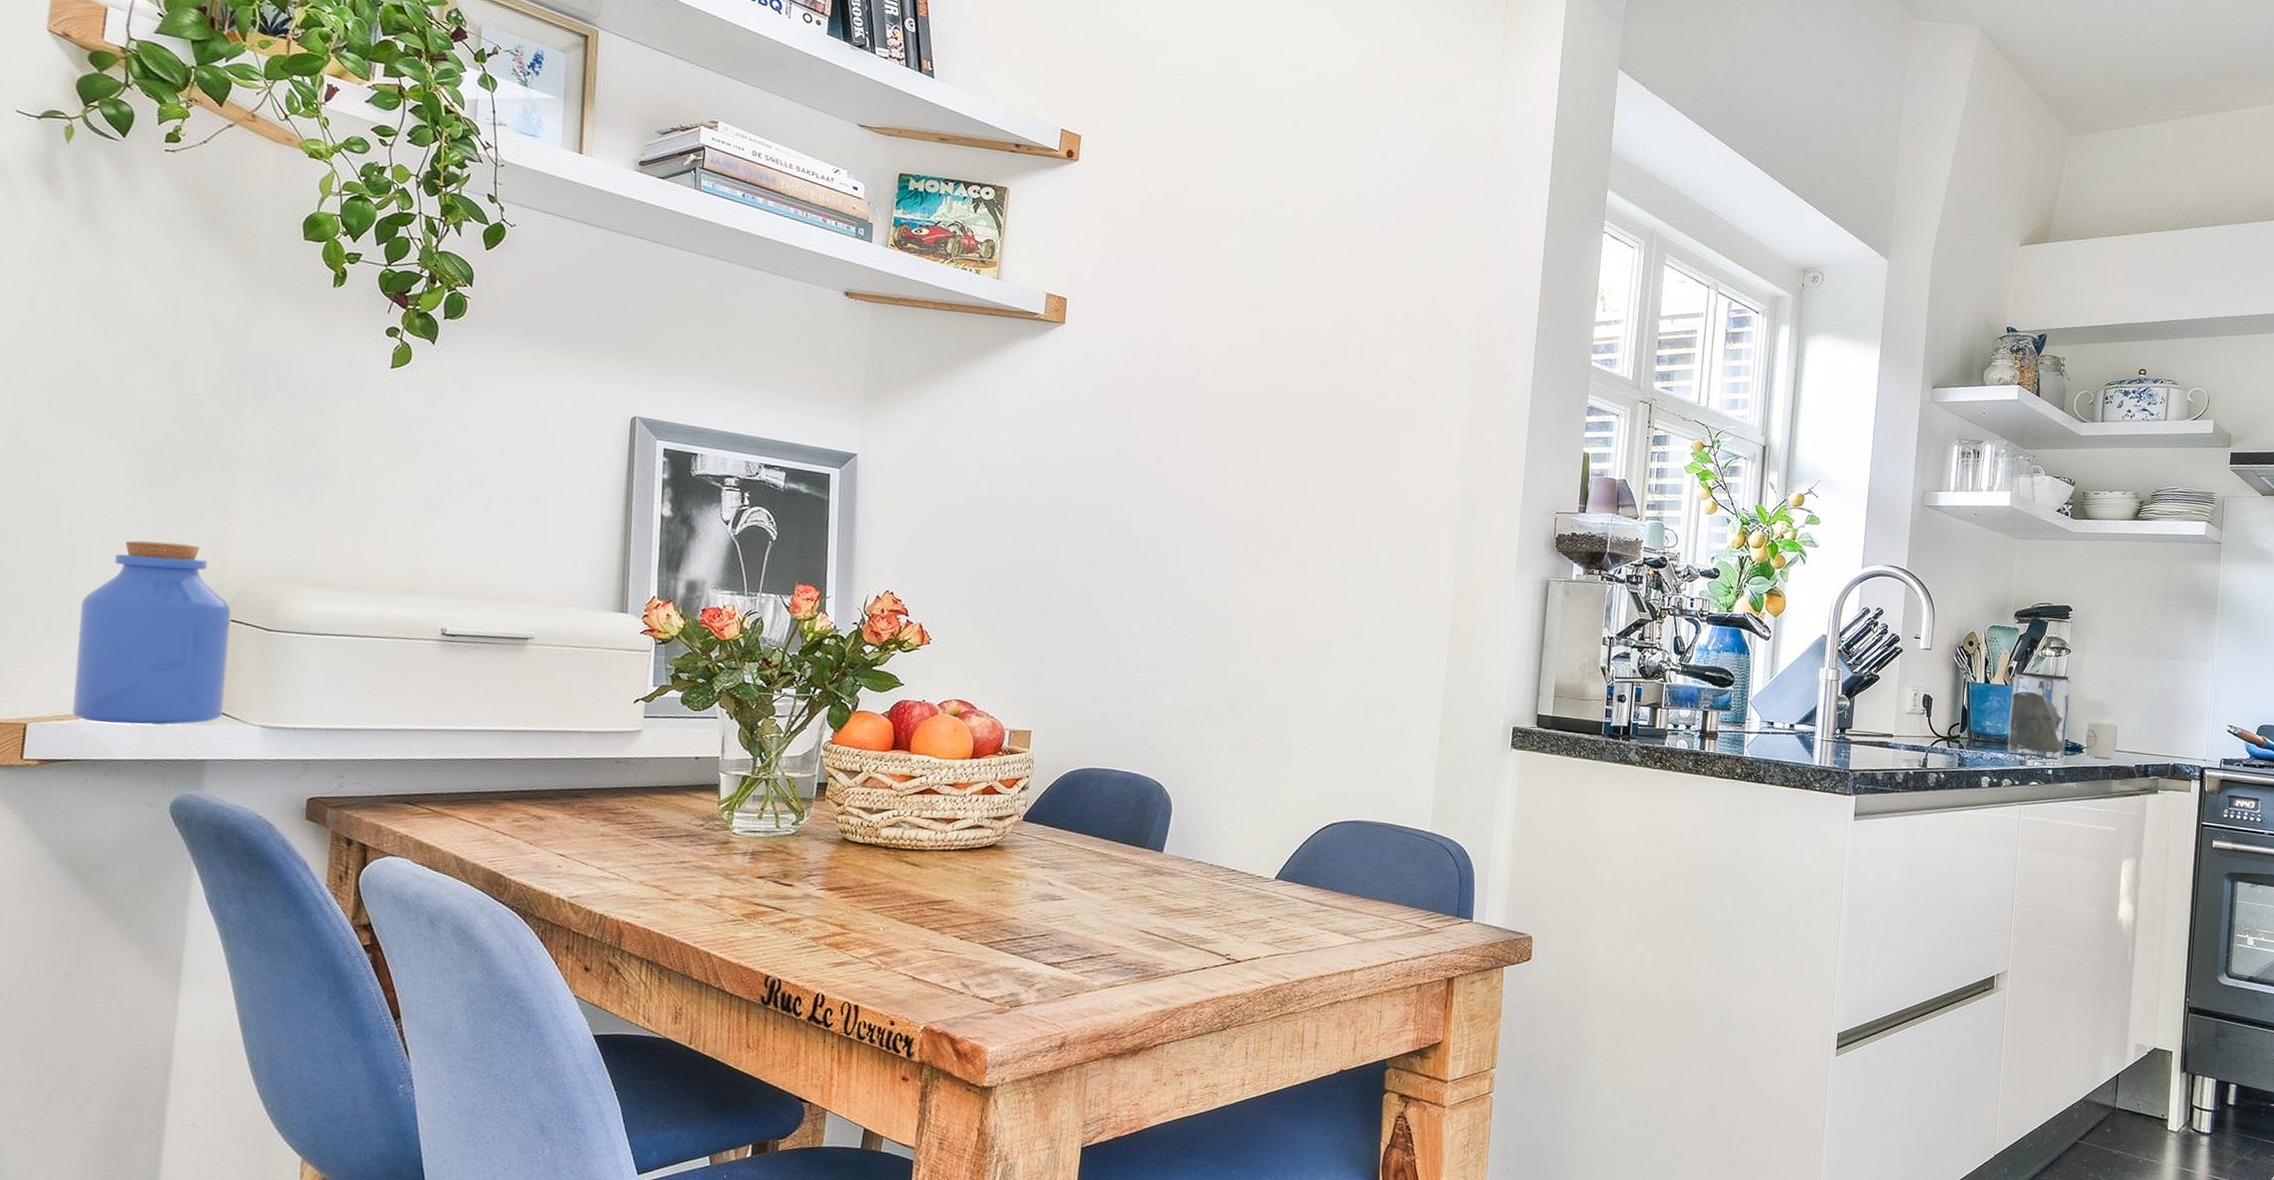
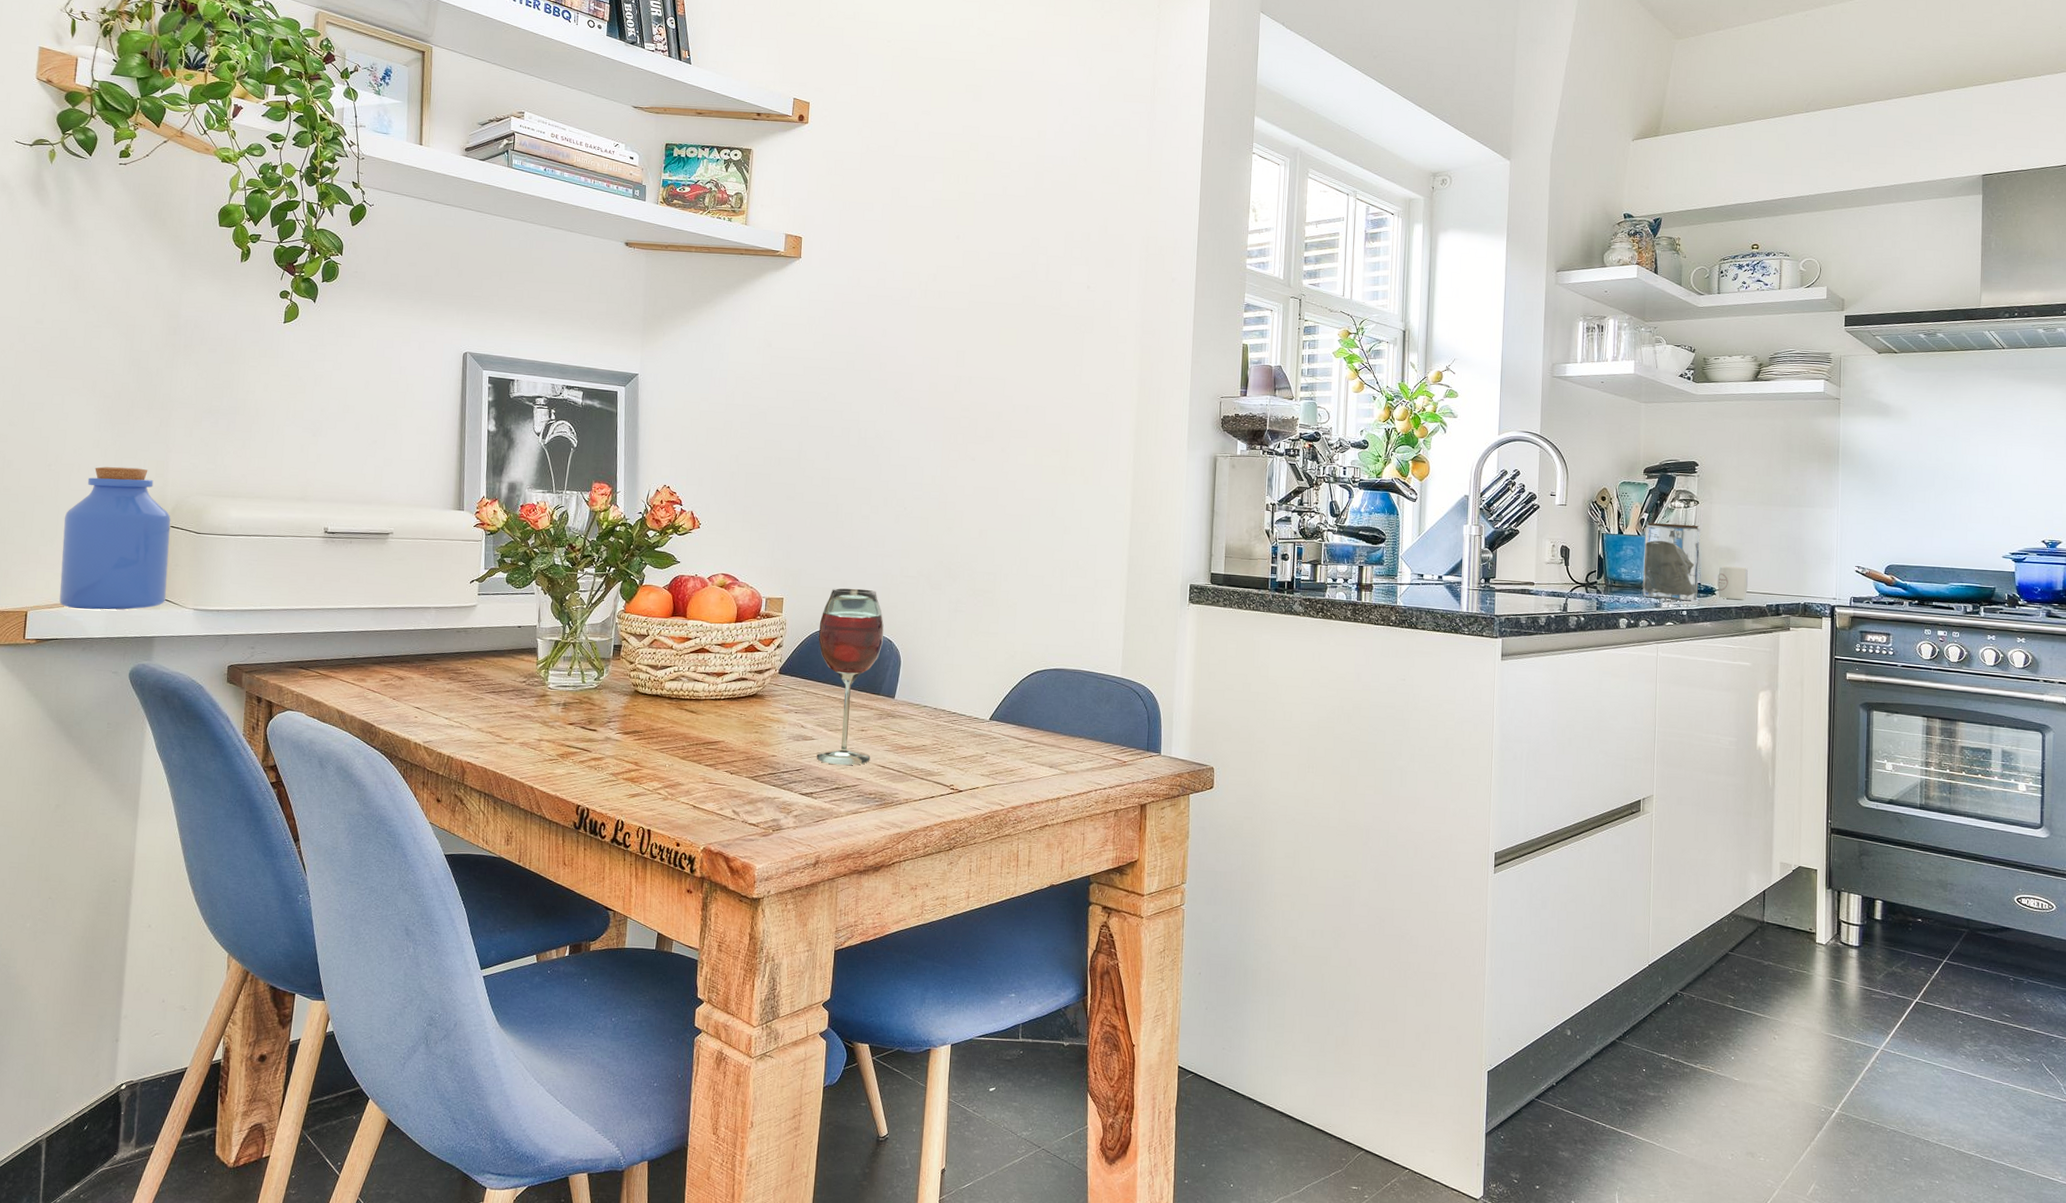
wineglass: none [1066,720,1153,931] -> present [816,588,884,766]

